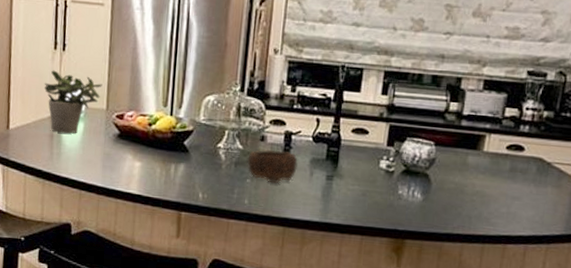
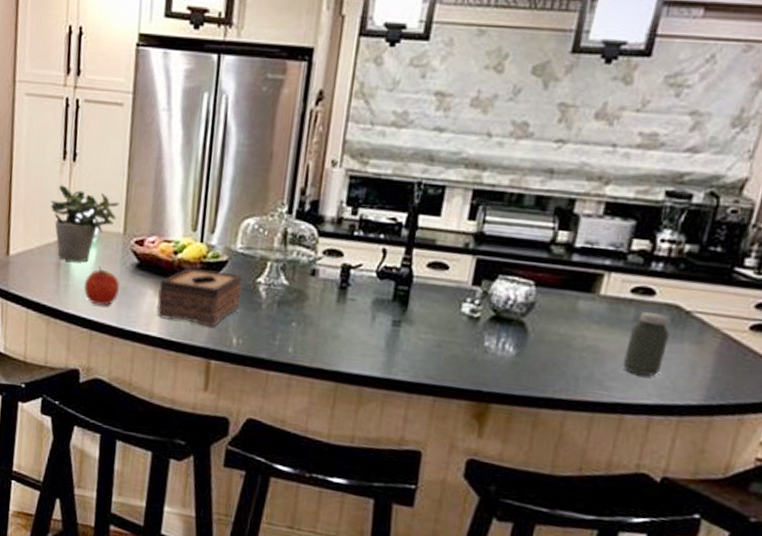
apple: none [73,137,105,170] -> present [83,267,121,306]
tissue box: none [135,136,206,185] -> present [156,267,242,327]
bowl: present [247,149,298,184] -> none [293,286,357,329]
jar: none [504,164,536,213] -> present [623,312,669,376]

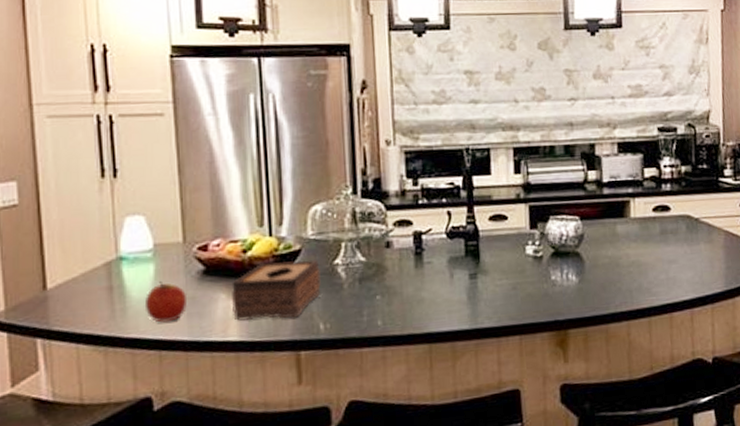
potted plant: present [50,185,119,262] -> none [91,203,174,283]
jar: present [623,312,669,376] -> none [660,224,690,277]

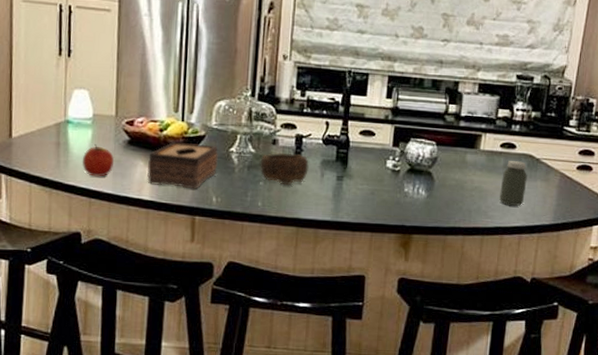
bowl: none [373,254,434,296] -> present [260,152,309,186]
jar: none [660,224,690,277] -> present [500,161,527,206]

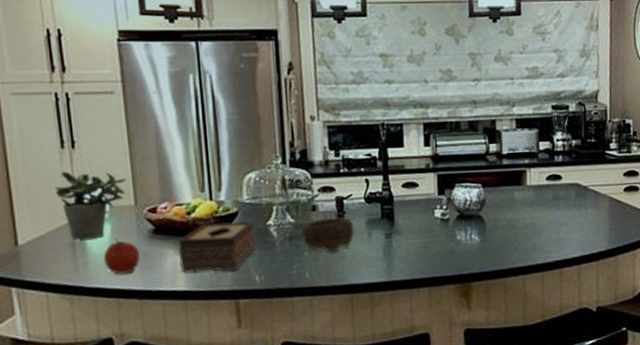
potted plant: none [48,76,111,141] -> present [54,171,126,240]
jar: present [500,161,527,206] -> none [552,191,578,238]

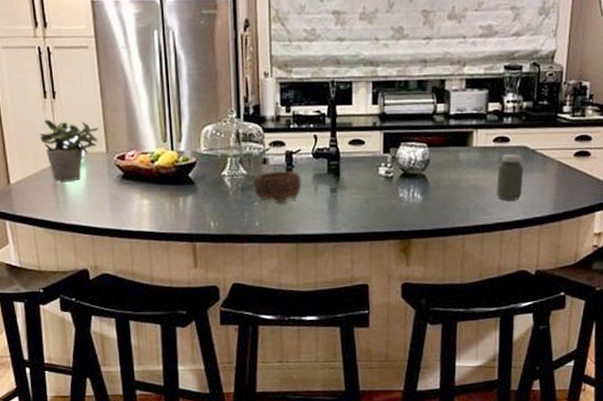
apple: present [103,239,140,275] -> none [80,182,111,214]
tissue box: present [178,220,256,273] -> none [143,170,212,216]
jar: none [552,191,578,238] -> present [497,154,524,200]

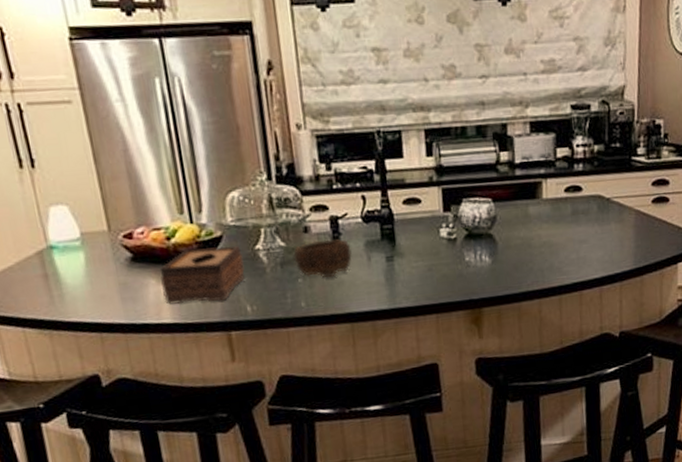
potted plant: present [39,119,99,182] -> none [17,194,97,270]
tissue box: none [143,170,212,216] -> present [160,245,245,305]
jar: present [497,154,524,200] -> none [571,204,600,257]

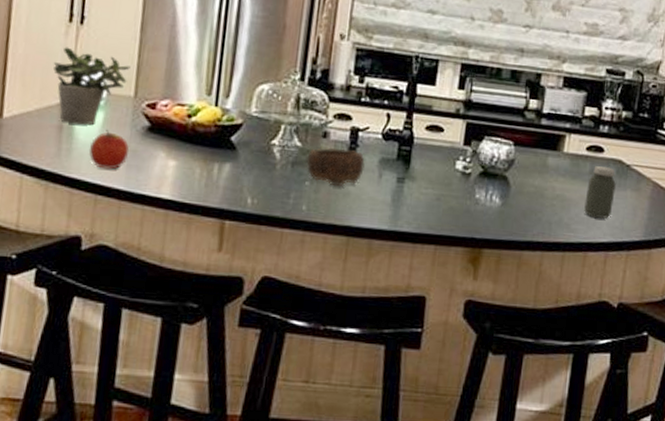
potted plant: none [17,194,97,270] -> present [53,47,131,125]
apple: none [80,269,120,307] -> present [88,130,130,170]
tissue box: present [160,245,245,305] -> none [169,130,257,188]
jar: none [571,204,600,257] -> present [584,166,616,218]

